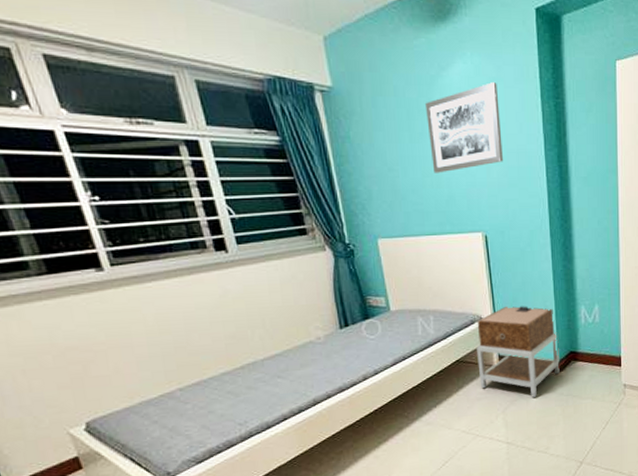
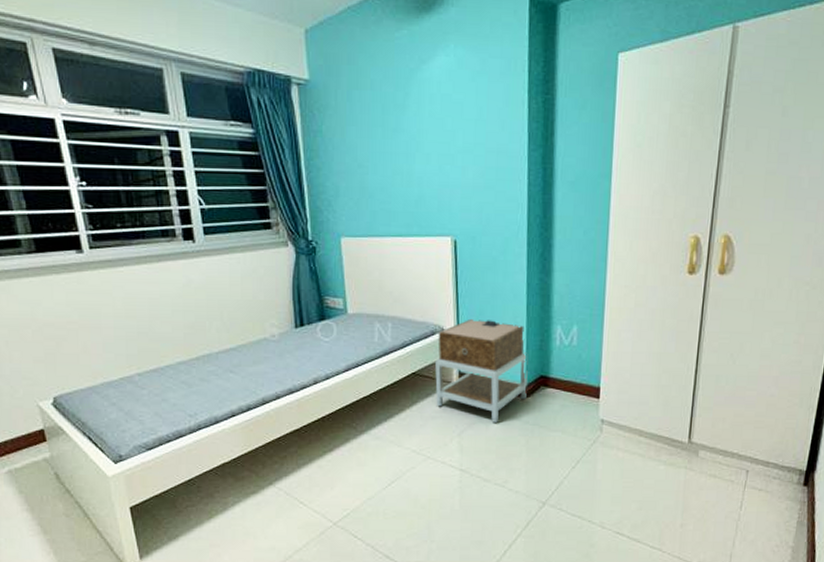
wall art: present [424,82,503,173] -> none [401,76,482,172]

